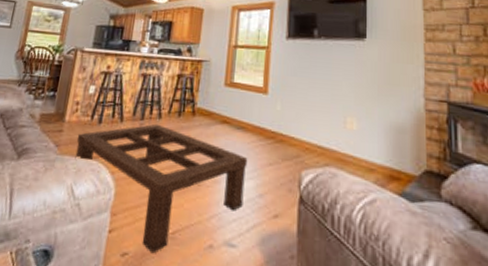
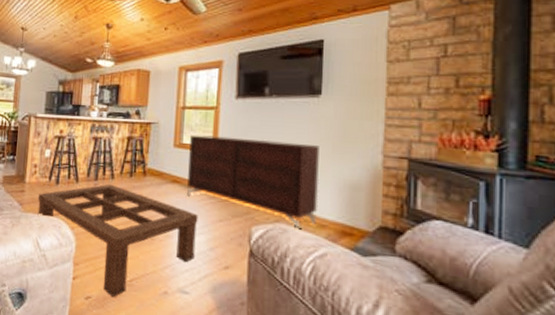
sideboard: none [236,73,367,175] -> present [187,134,320,231]

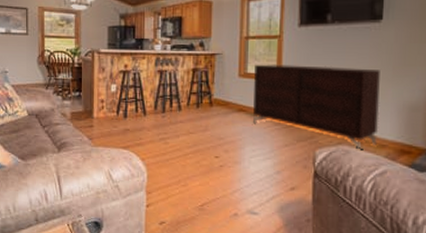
coffee table: present [37,184,199,298] -> none [107,115,265,222]

